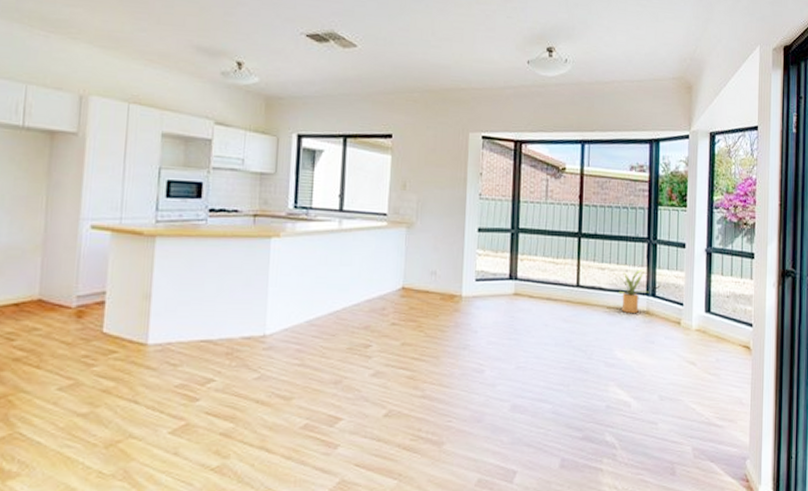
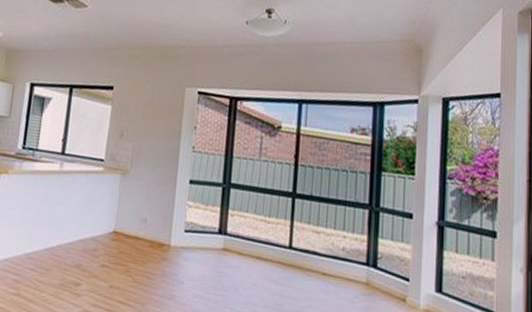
house plant: present [614,269,649,314] -> none [330,236,370,284]

